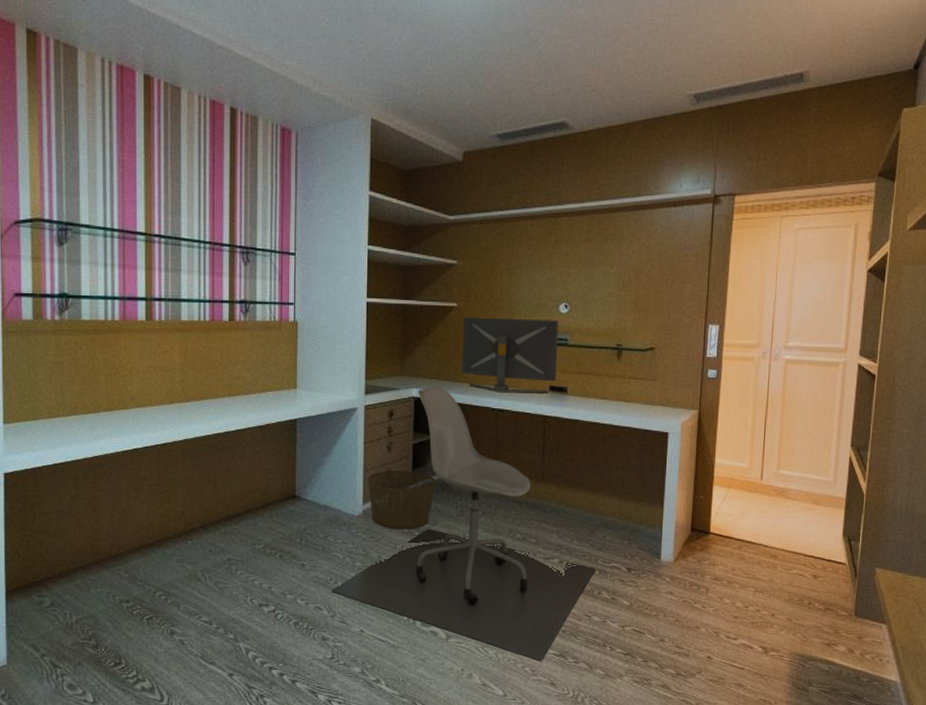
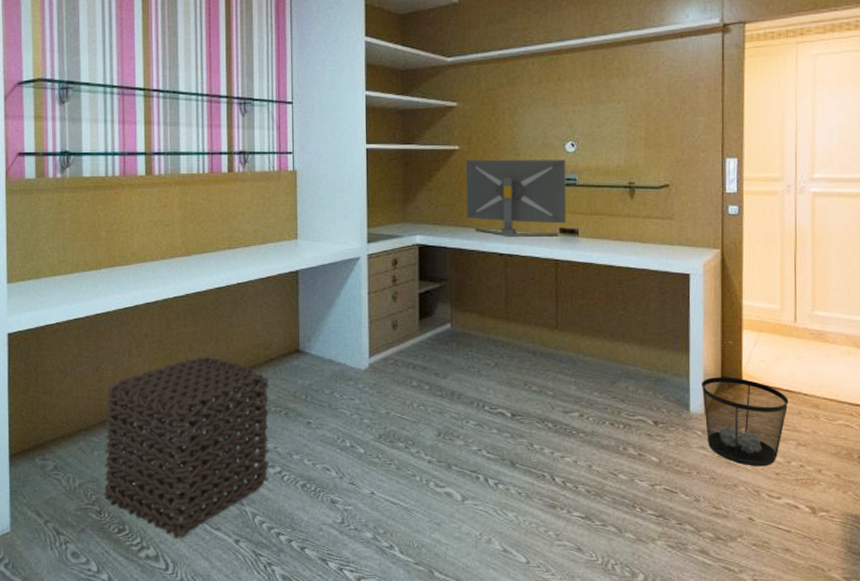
pouf: none [100,499,266,672] -> present [103,356,270,538]
office chair: present [331,387,596,662] -> none [339,233,620,525]
basket: present [367,470,437,530] -> none [373,321,445,384]
waste bin: none [672,529,751,611] -> present [700,377,789,467]

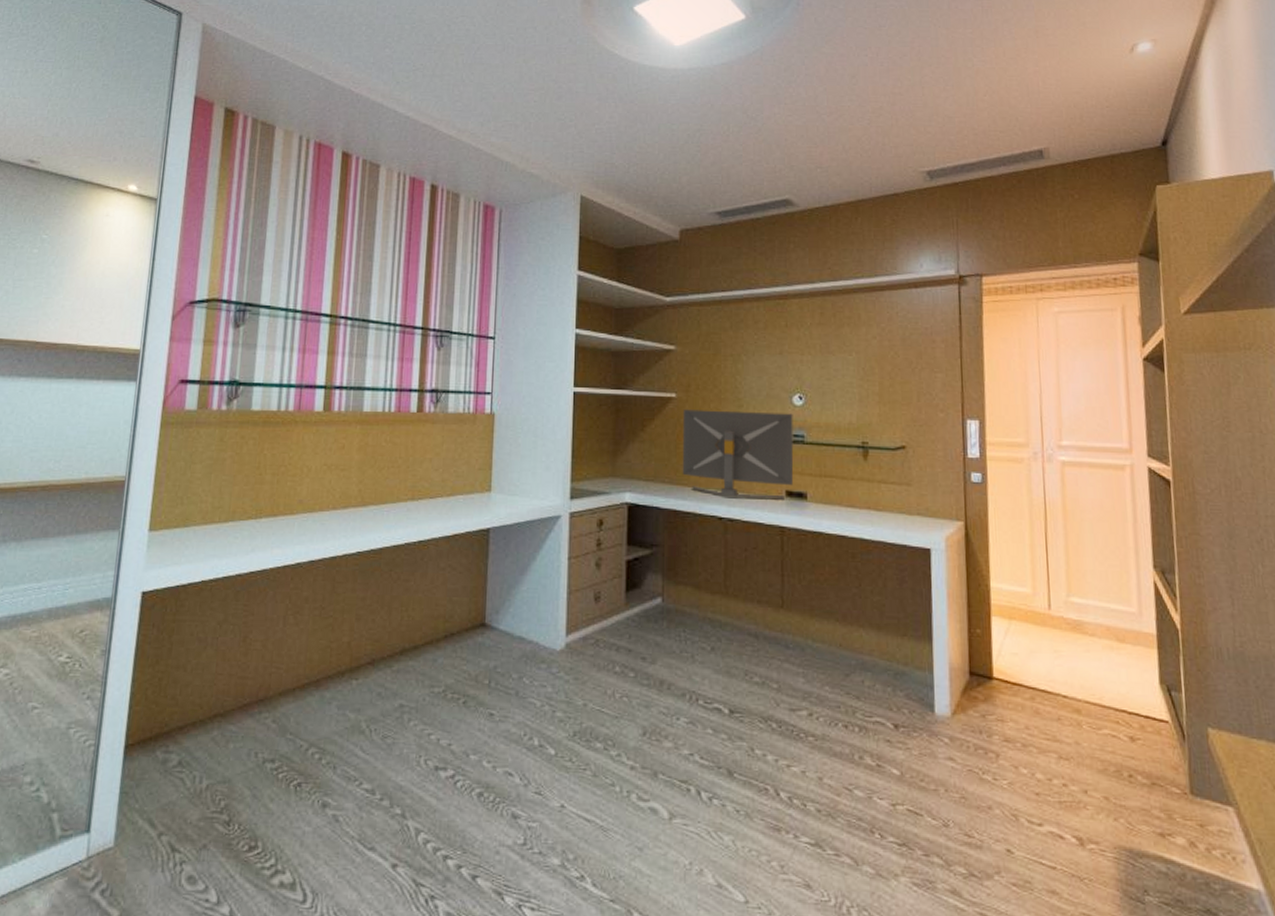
pouf: present [103,356,270,538] -> none [235,627,448,860]
waste bin: present [700,377,789,467] -> none [946,672,1047,784]

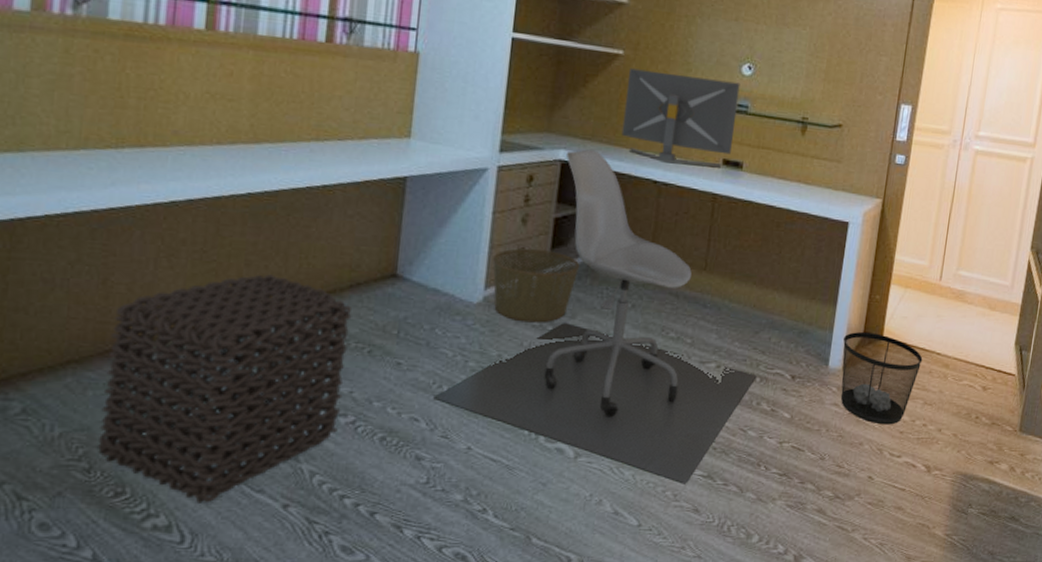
pouf: none [235,627,448,860] -> present [96,274,352,503]
office chair: none [525,491,855,853] -> present [433,149,757,484]
basket: none [572,593,655,670] -> present [492,248,580,323]
waste bin: none [946,672,1047,784] -> present [840,332,923,425]

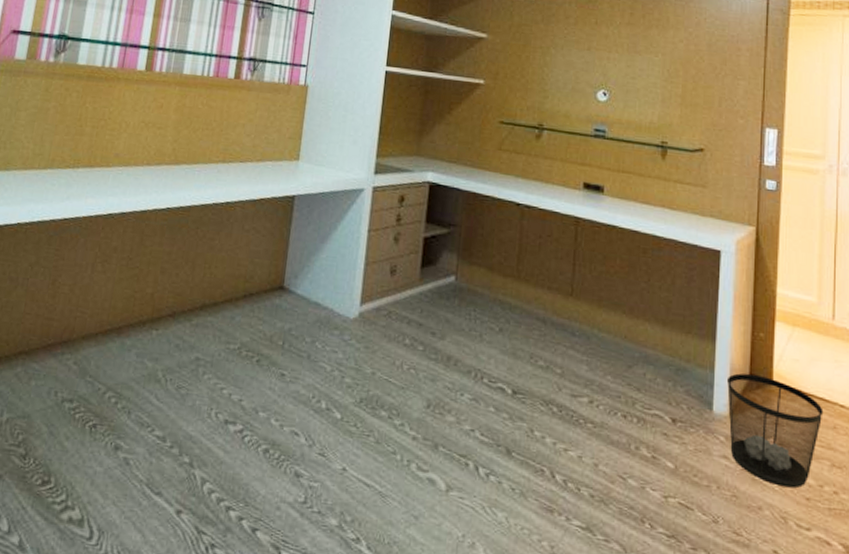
pouf: present [96,274,352,503] -> none [32,282,245,500]
office chair: present [433,149,757,484] -> none [312,172,633,535]
basket: present [492,248,580,323] -> none [367,266,448,342]
computer monitor: present [621,68,740,168] -> none [484,96,596,192]

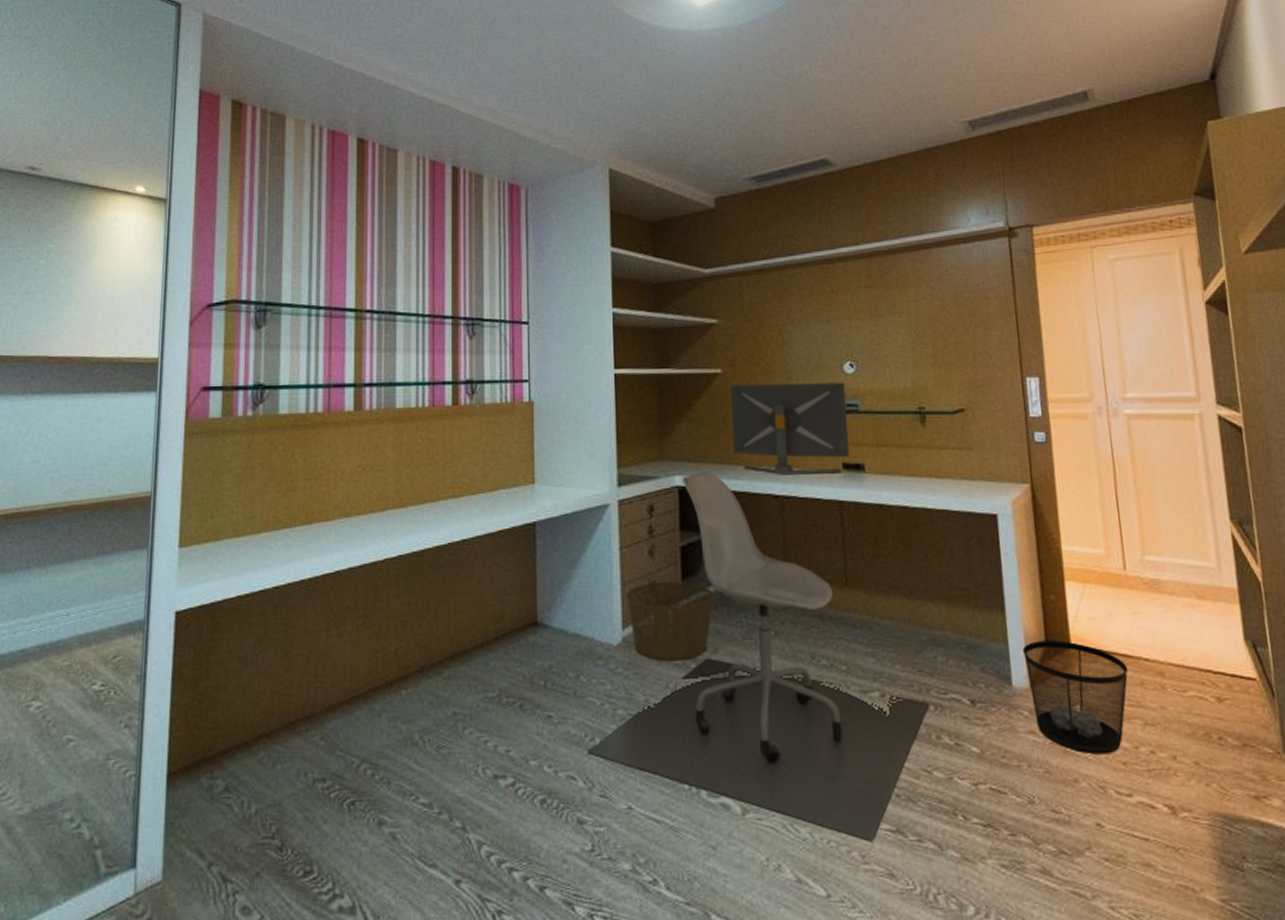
office chair: none [312,172,633,535] -> present [587,472,930,842]
basket: none [367,266,448,342] -> present [626,582,714,662]
computer monitor: none [484,96,596,192] -> present [729,382,849,475]

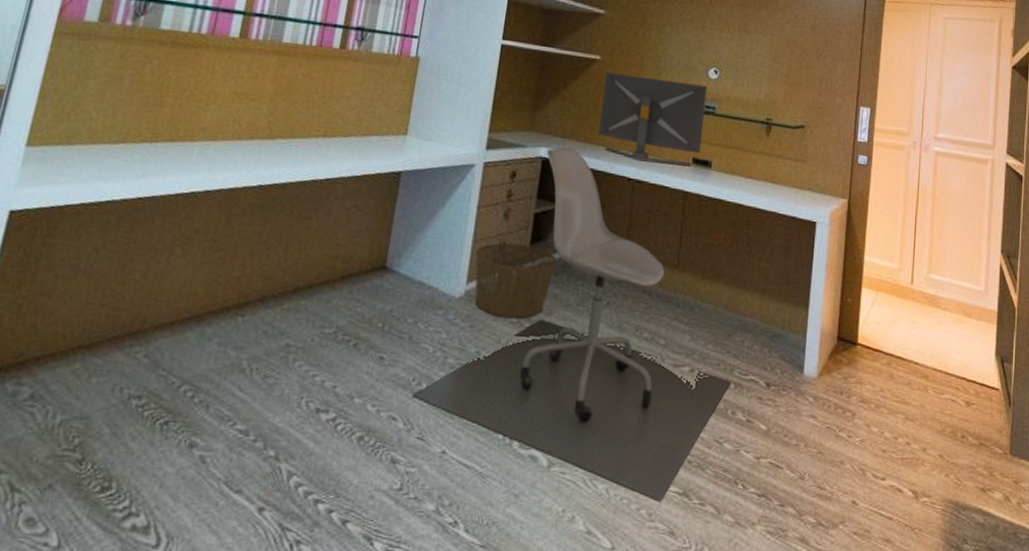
waste bin: present [1022,641,1128,755] -> none [817,337,900,442]

